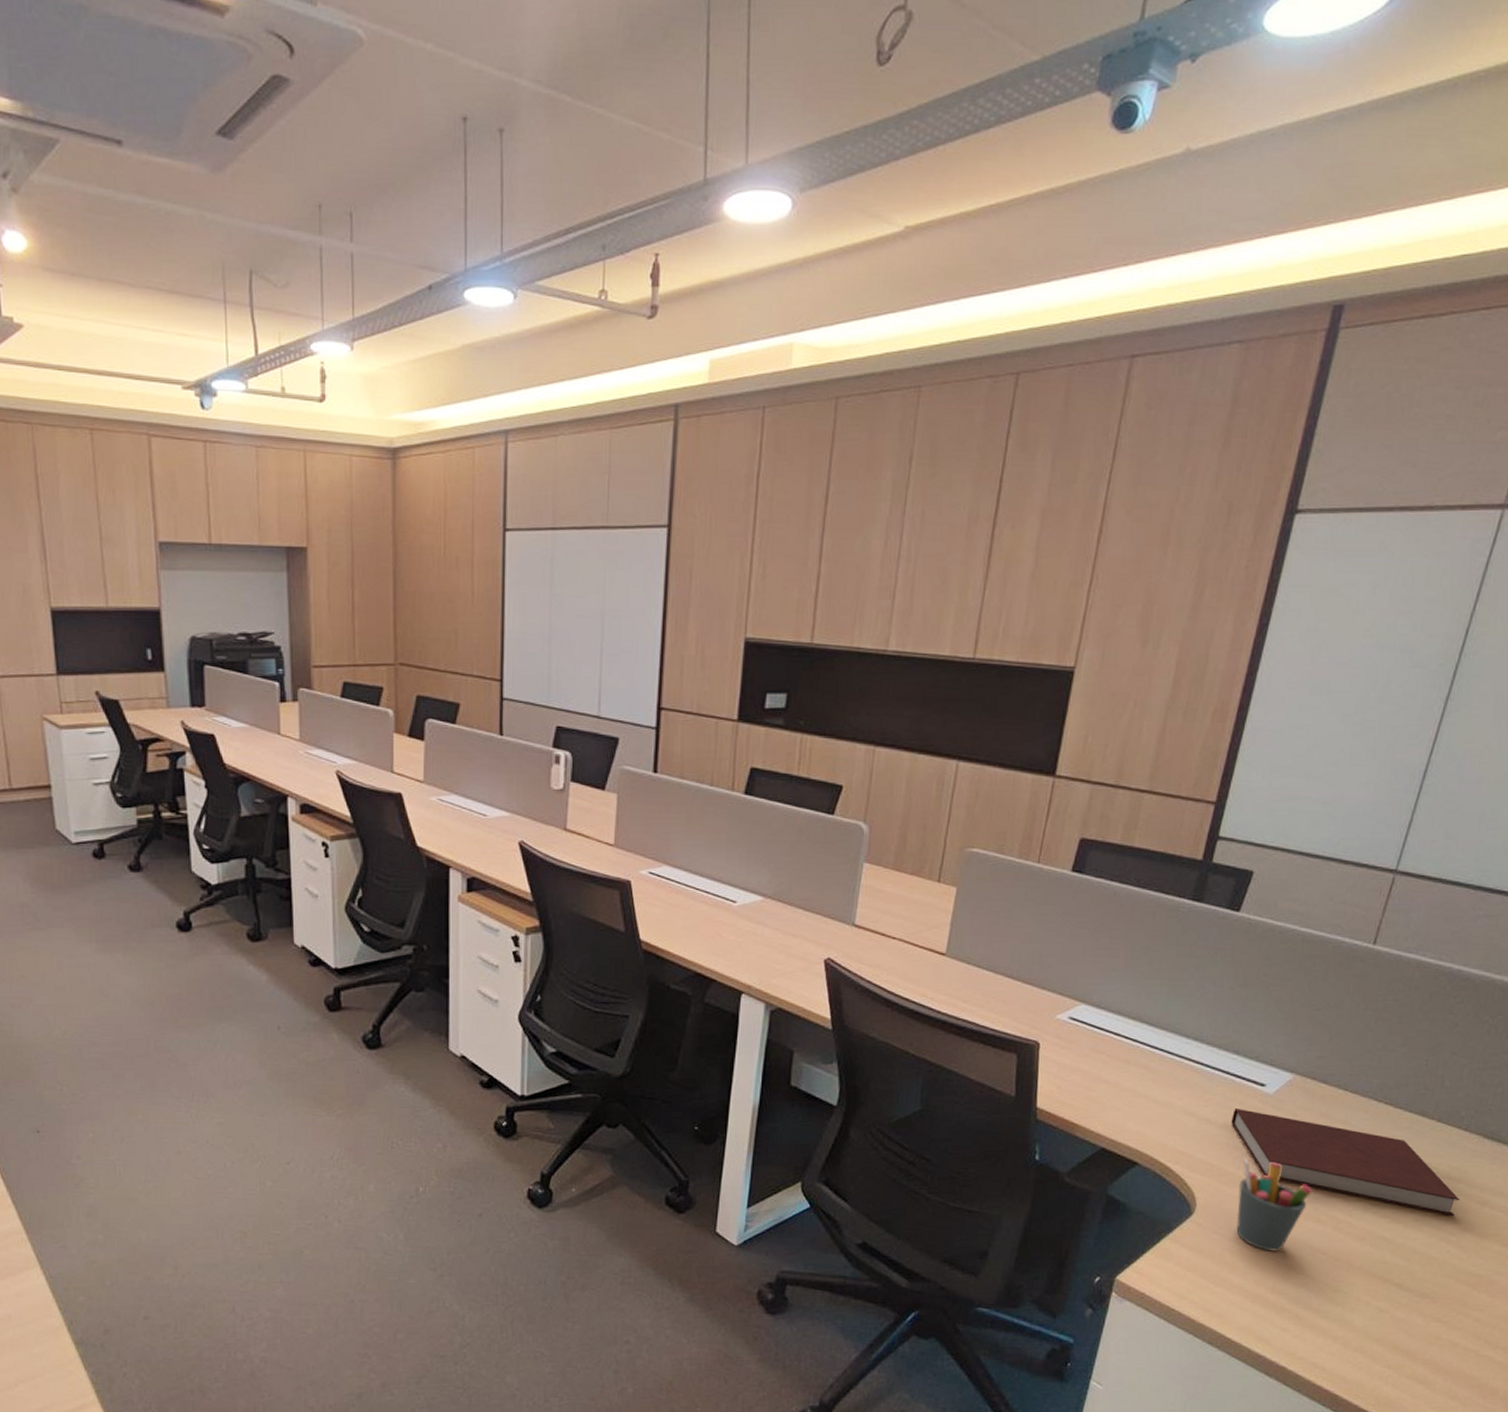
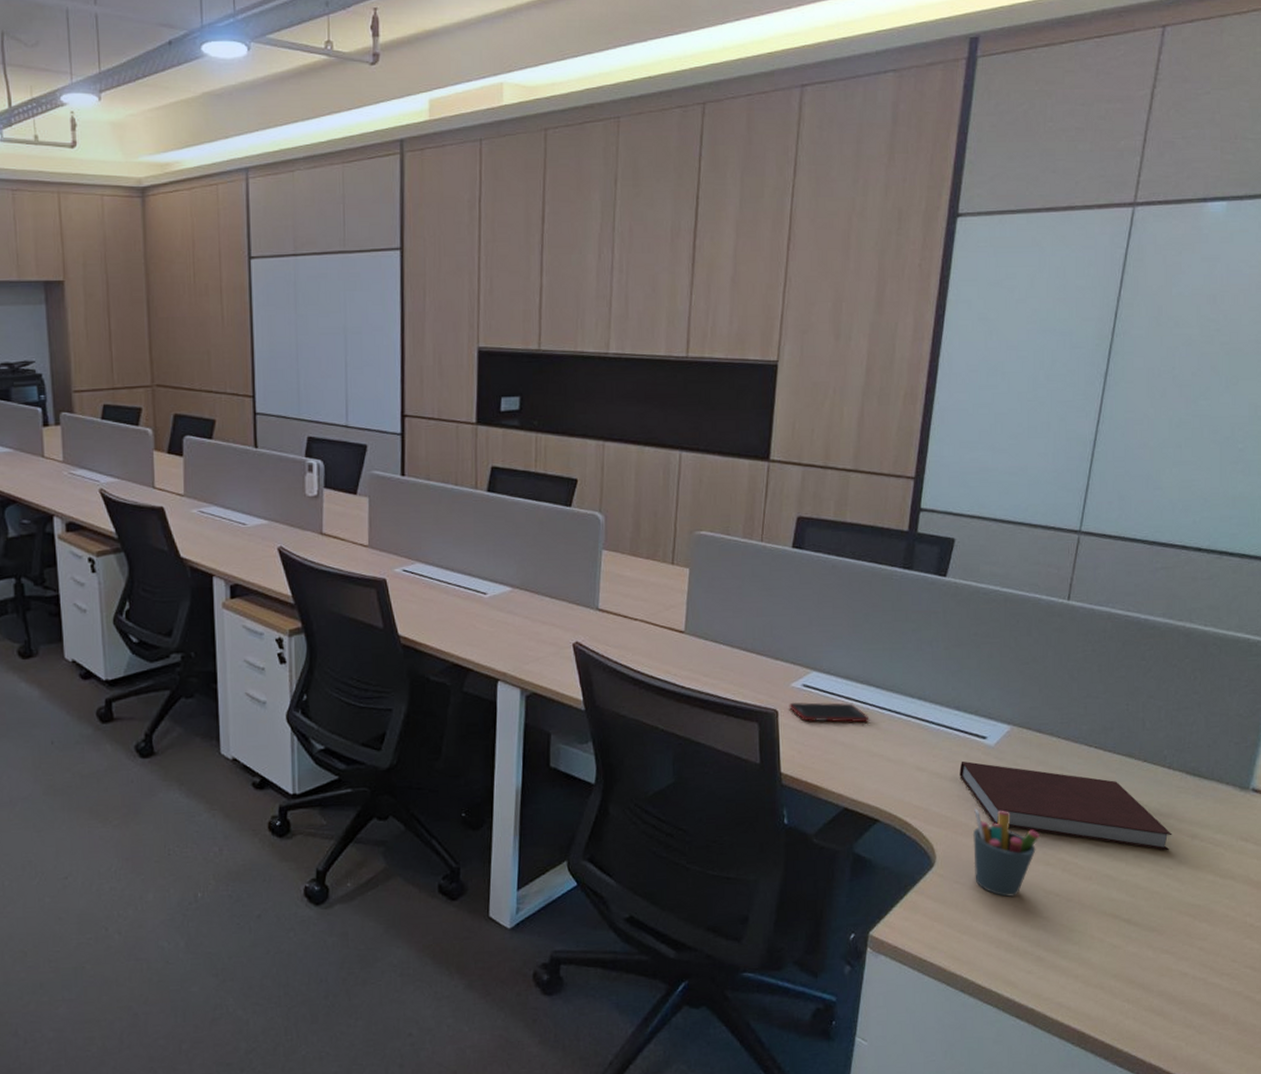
cell phone: none [1052,1036,1139,1061] -> present [789,702,870,723]

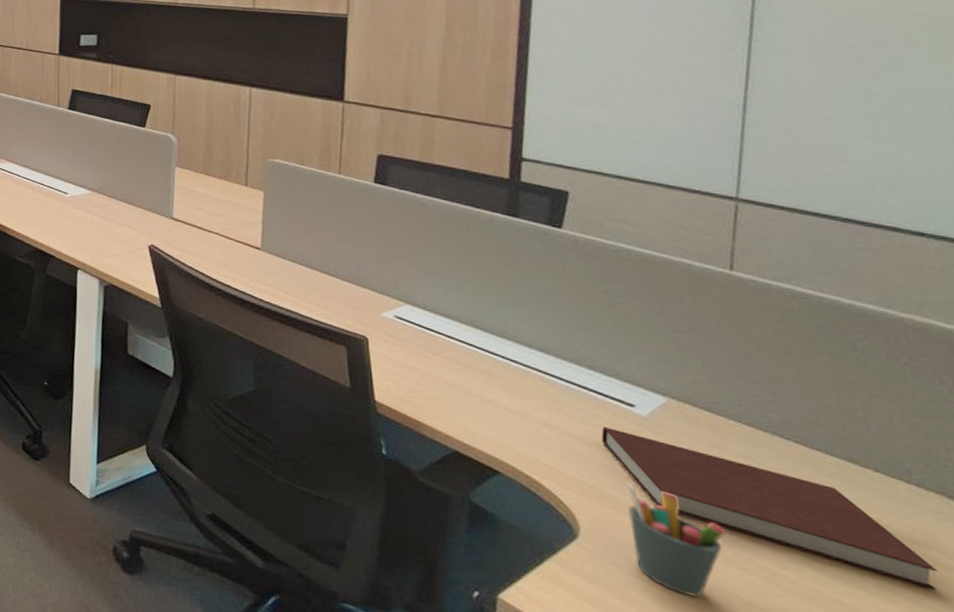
cell phone: present [789,702,870,723] -> none [380,332,479,365]

